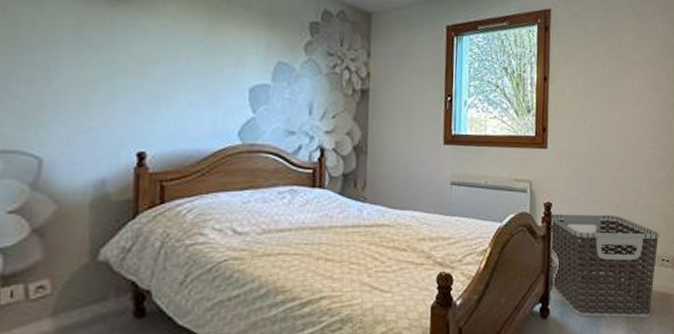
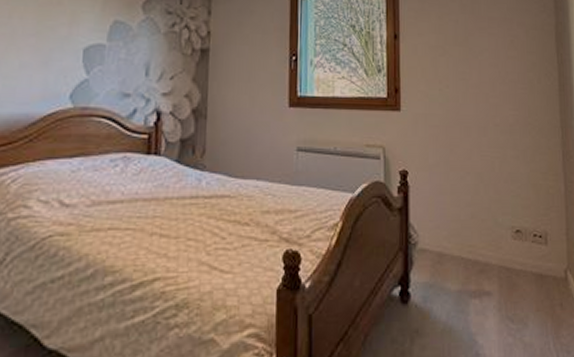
clothes hamper: present [549,213,660,318] -> none [406,182,530,304]

